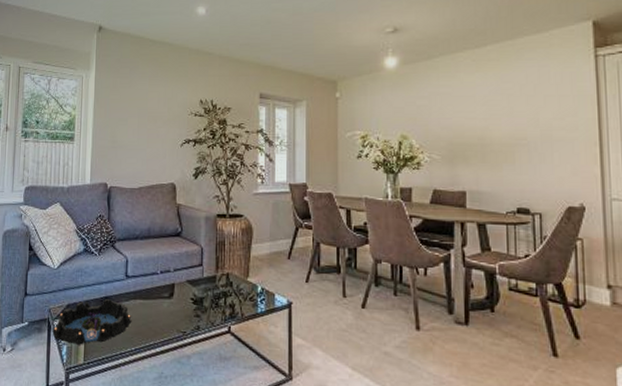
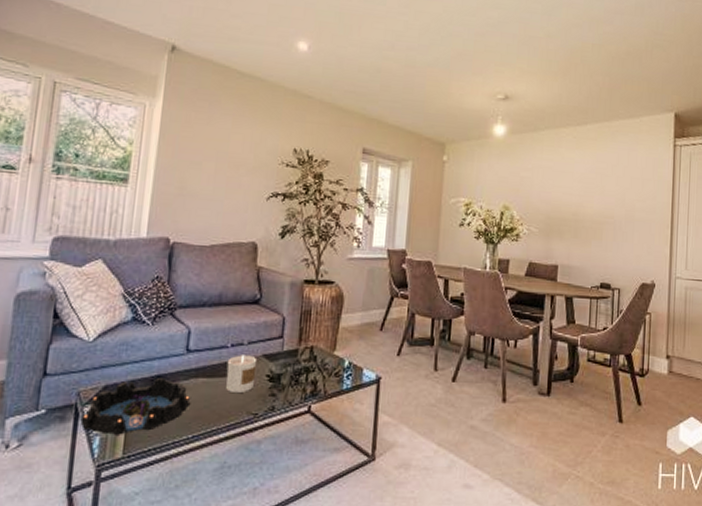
candle: none [158,280,183,314] -> present [226,355,257,394]

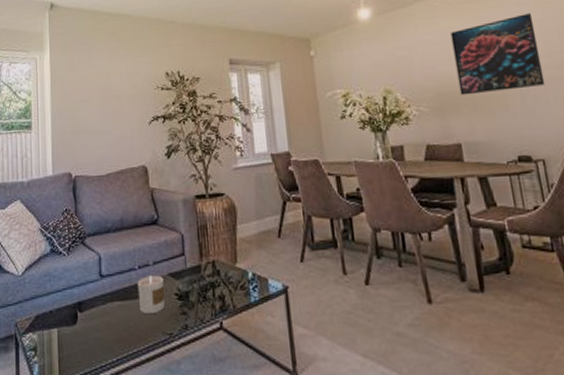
decorative bowl: present [80,378,191,435] -> none [21,305,111,362]
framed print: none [566,159,638,225] -> present [450,13,546,96]

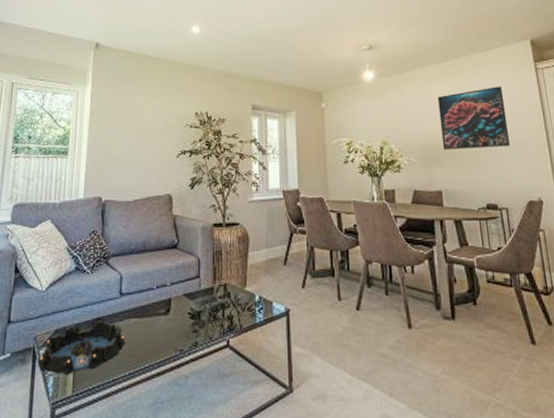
decorative bowl: none [21,305,111,362] -> present [37,320,126,375]
candle: present [137,275,165,315] -> none [154,295,179,332]

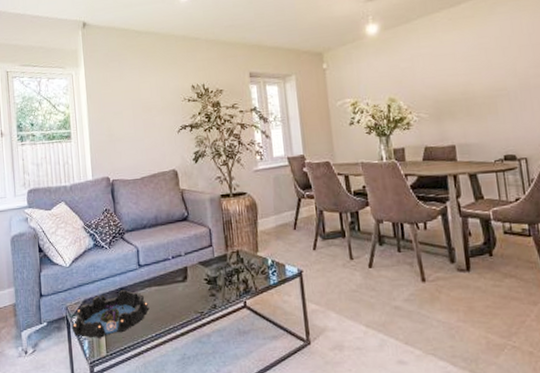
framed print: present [437,86,511,150] -> none [449,27,532,103]

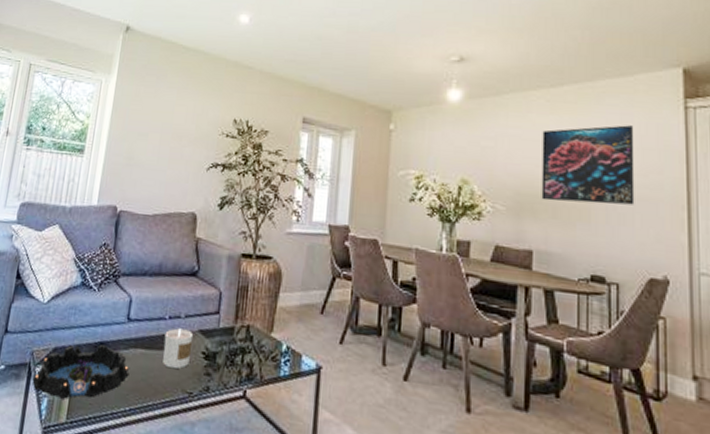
candle: none [171,264,196,297] -> present [163,328,194,369]
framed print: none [449,27,532,103] -> present [541,125,635,205]

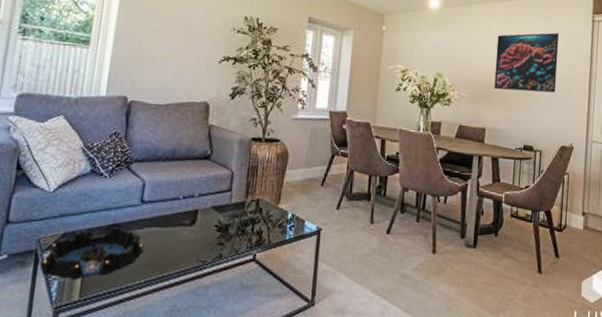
candle: present [163,328,194,369] -> none [177,206,207,242]

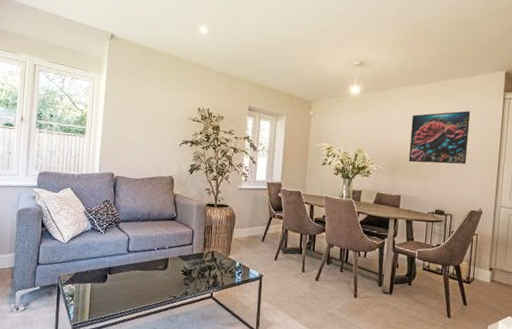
decorative bowl: present [40,227,144,280] -> none [61,269,131,306]

